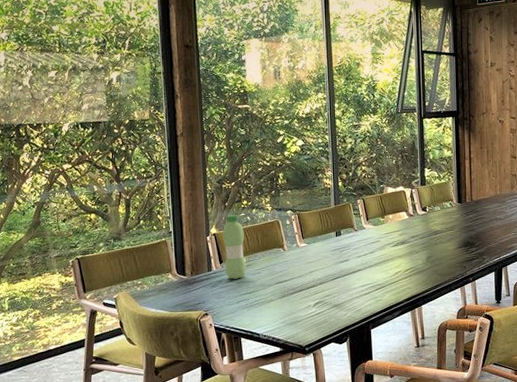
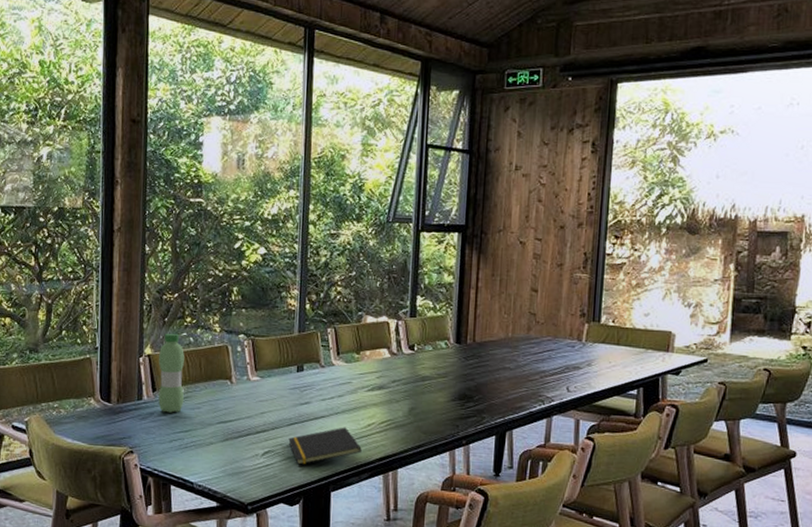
notepad: none [334,276,392,311] -> present [288,427,362,465]

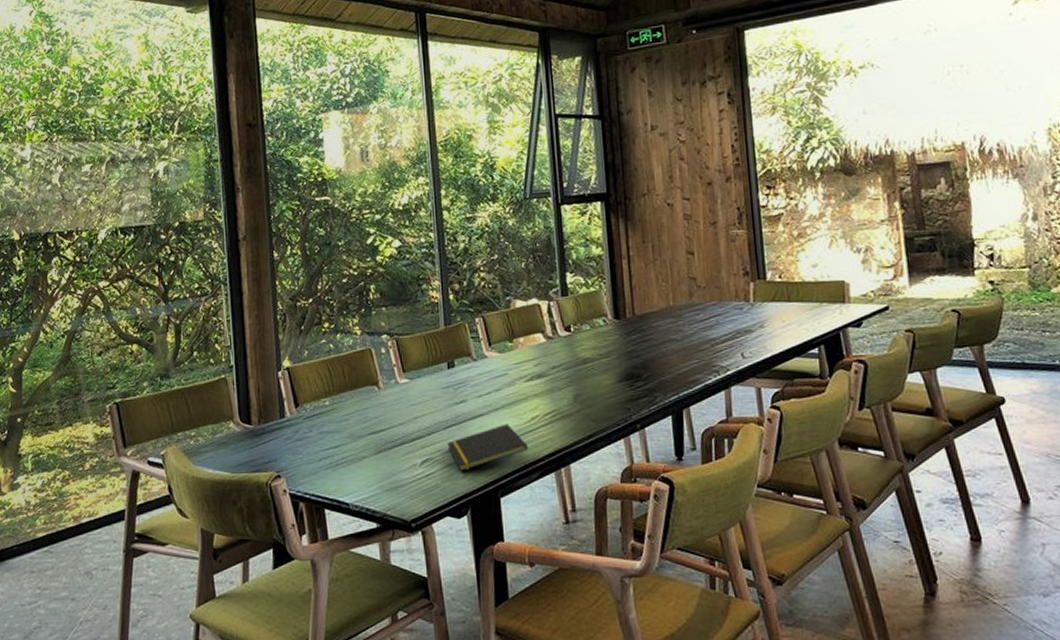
water bottle: present [158,333,184,413] -> none [297,341,330,429]

